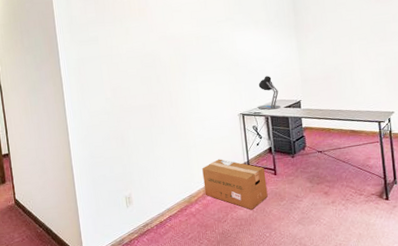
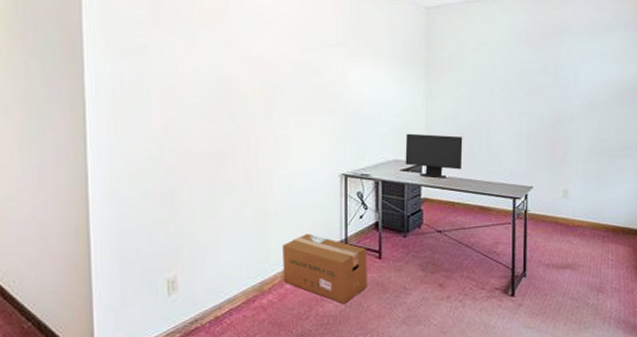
desk lamp: present [257,76,281,110] -> none [366,126,397,172]
computer monitor: none [286,77,333,111] -> present [405,133,463,179]

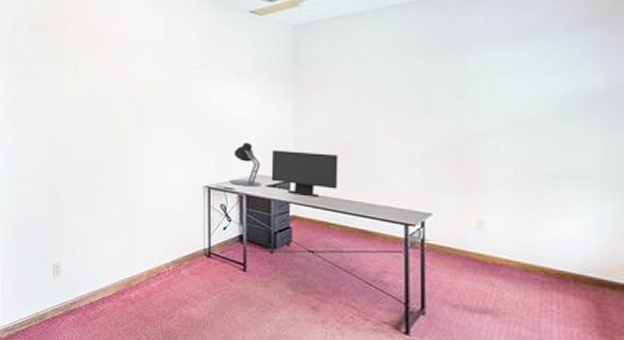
box: present [282,233,367,305] -> none [149,239,231,311]
desk lamp: none [366,126,397,172] -> present [229,142,262,187]

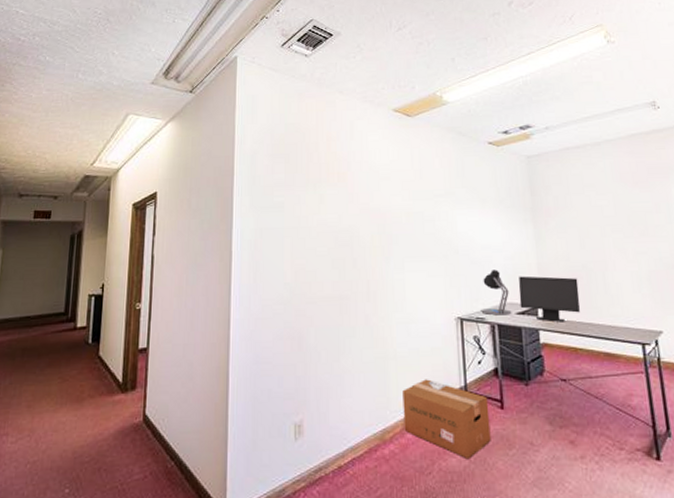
box: none [149,239,231,311] -> present [402,379,491,460]

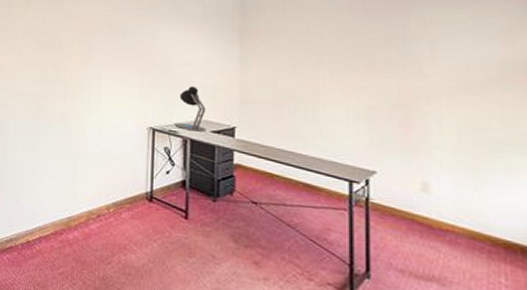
box: present [402,379,491,460] -> none [88,179,173,259]
computer monitor: present [519,276,581,322] -> none [216,95,283,147]

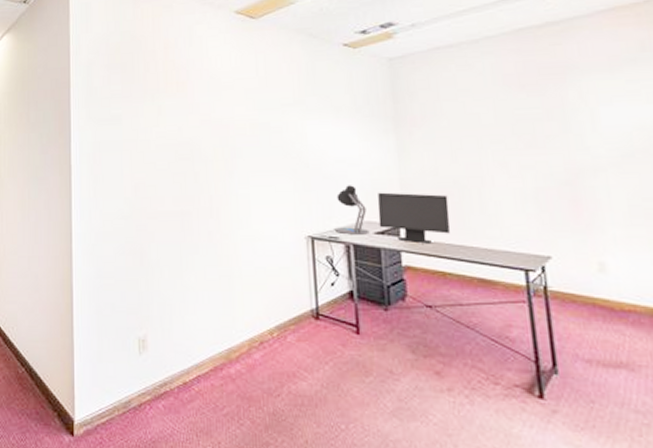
computer monitor: none [216,95,283,147] -> present [377,192,451,244]

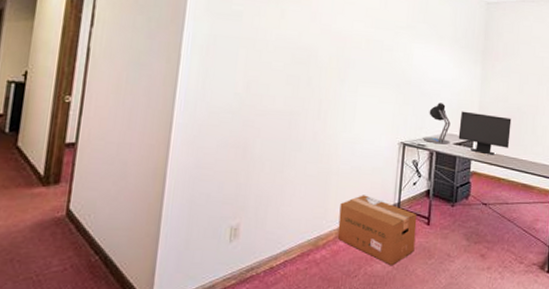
box: none [249,300,345,384] -> present [337,195,418,266]

